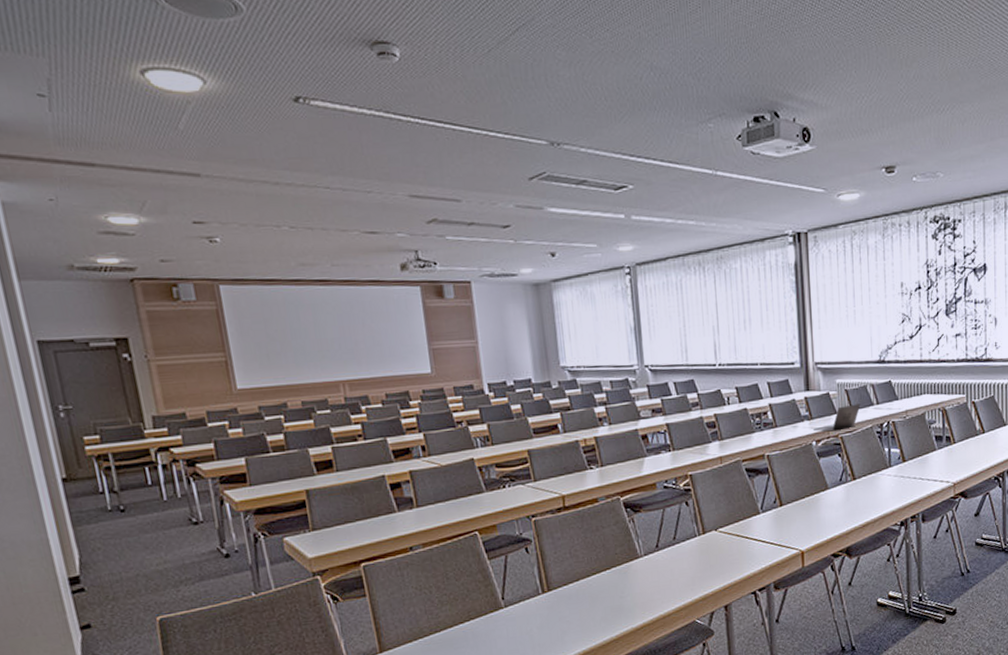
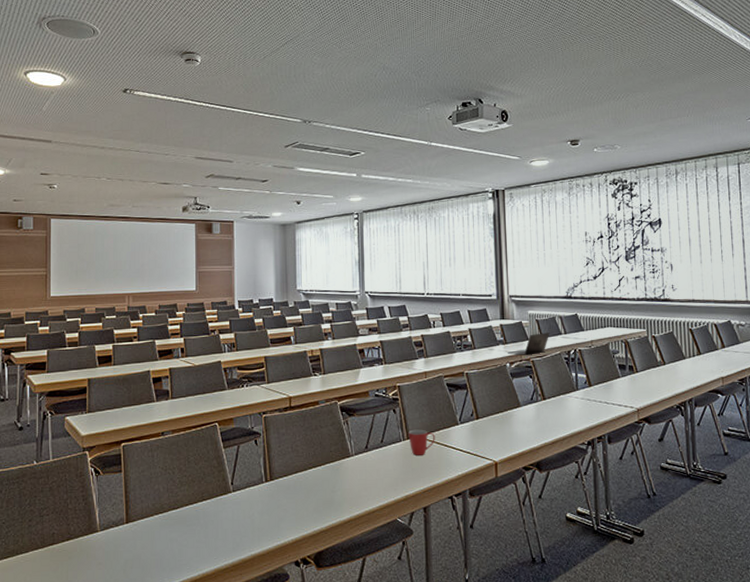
mug: none [704,521,735,551] -> present [408,429,435,455]

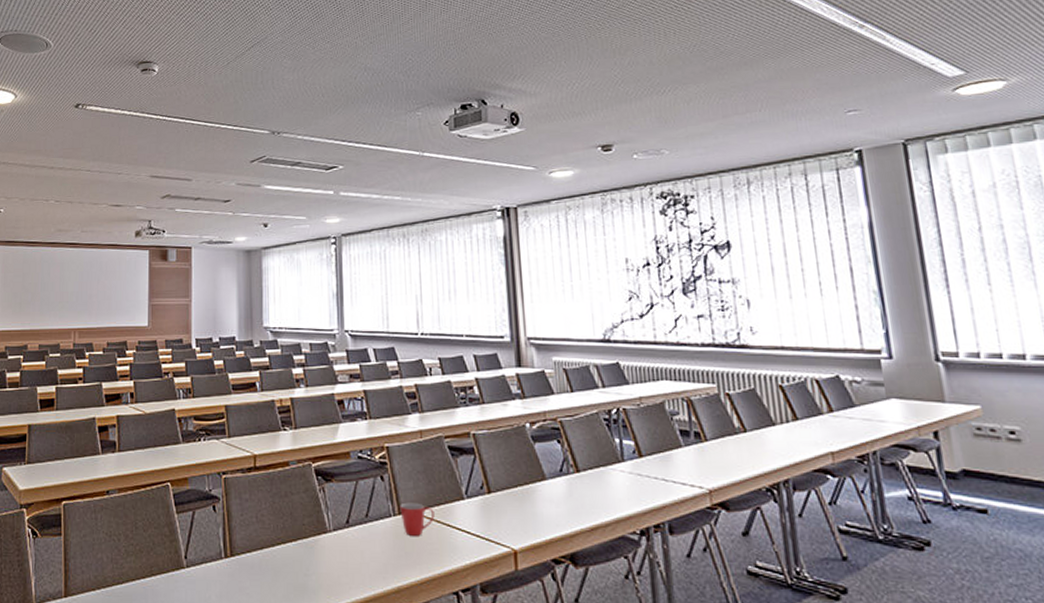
laptop: present [507,332,550,355] -> none [525,385,583,414]

